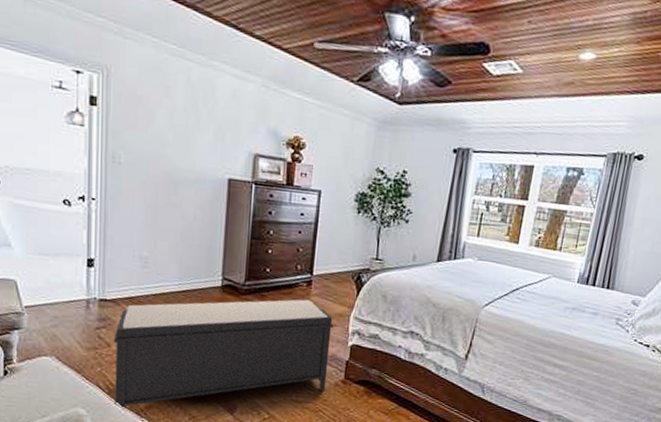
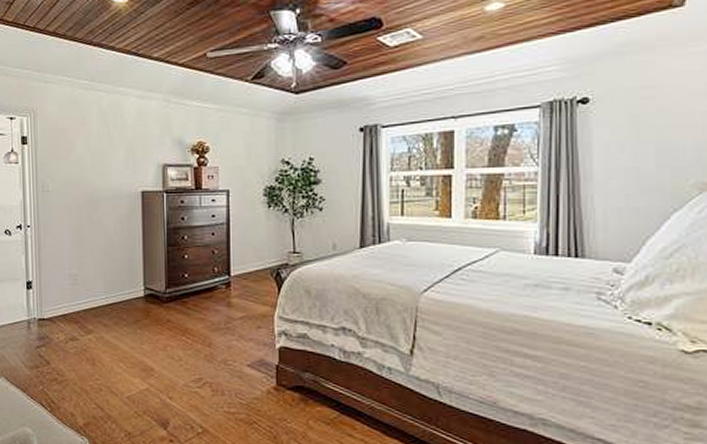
bench: present [113,299,334,410] -> none [52,302,258,428]

